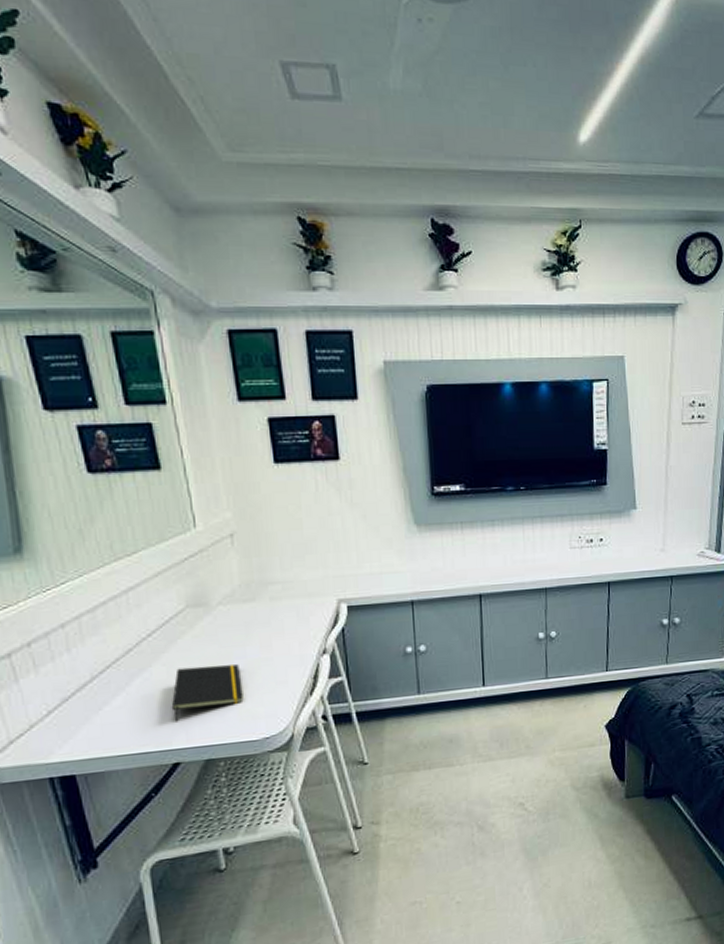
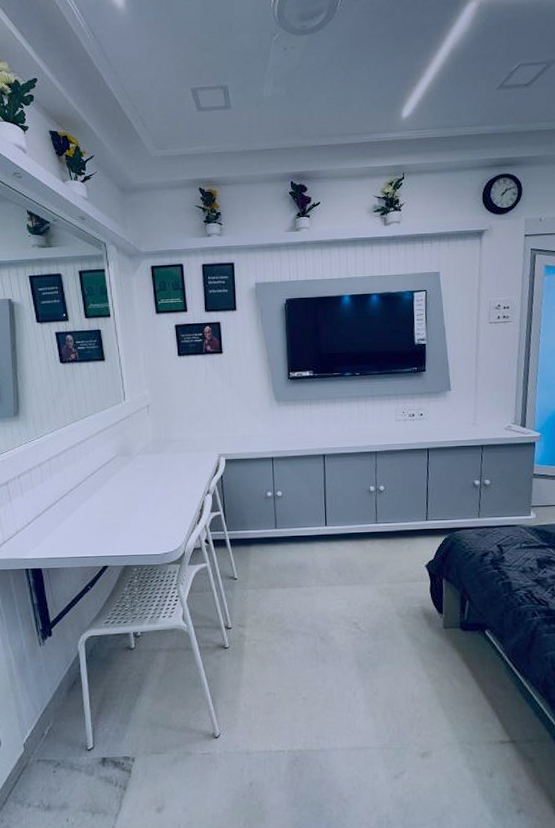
notepad: present [171,663,244,722] -> none [104,497,152,537]

